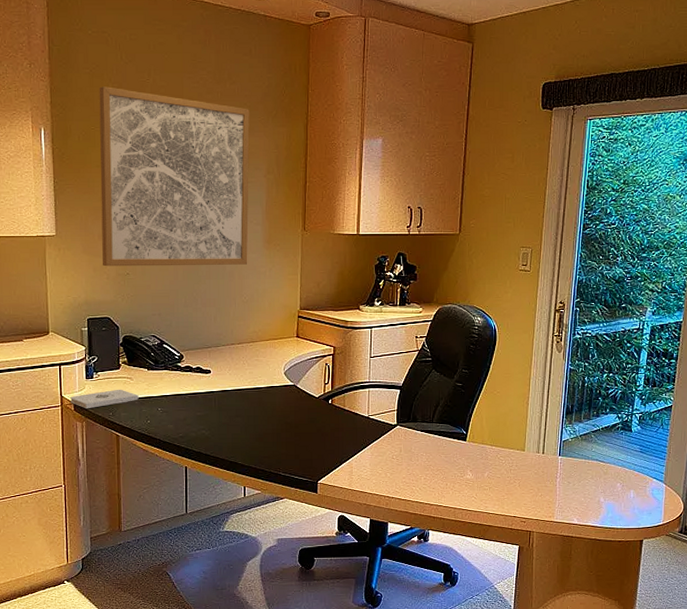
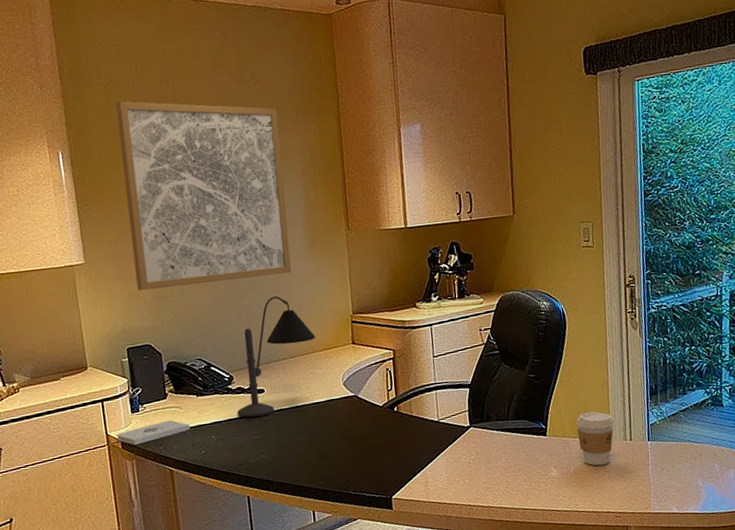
desk lamp: none [183,285,264,395] -> present [236,296,316,417]
coffee cup: none [495,423,530,474] -> present [576,411,614,466]

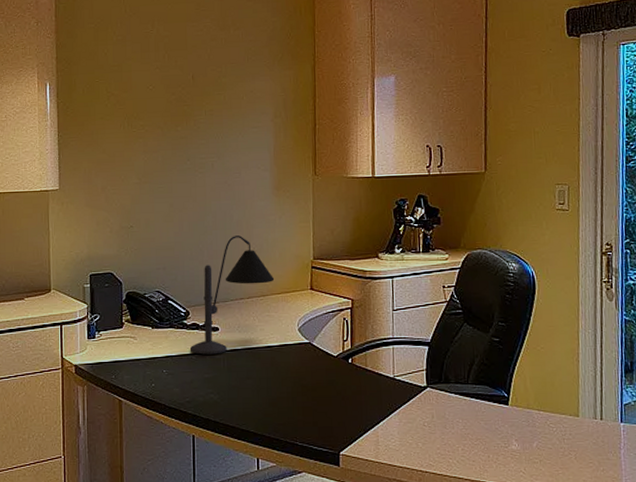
wall art: present [115,101,292,291] -> none [103,39,256,220]
notepad: present [116,420,190,446] -> none [71,349,143,372]
coffee cup: present [576,411,614,466] -> none [542,384,583,444]

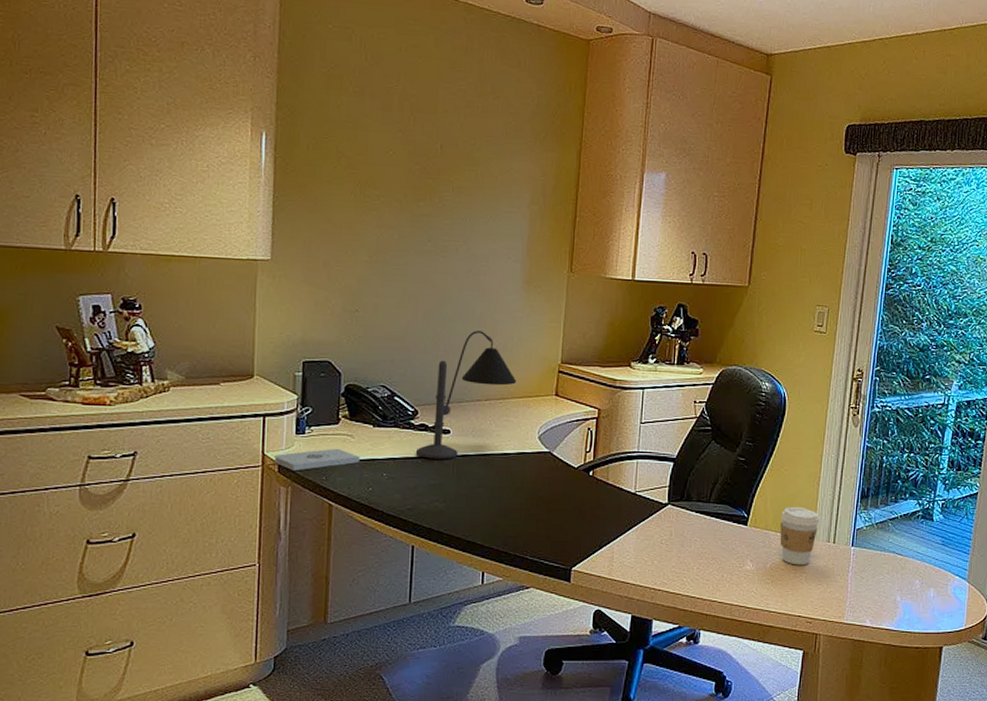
notepad: none [71,349,143,372] -> present [274,448,360,472]
coffee cup: none [542,384,583,444] -> present [780,506,820,566]

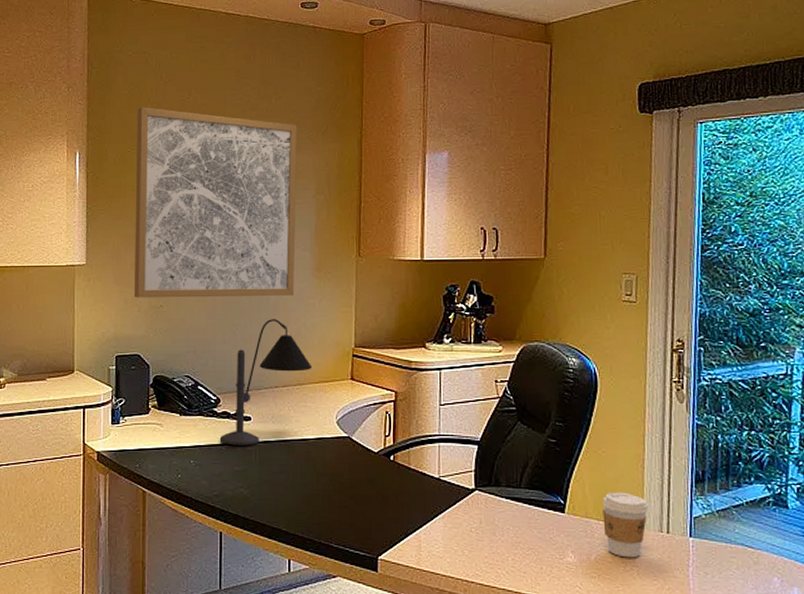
notepad: present [274,448,360,472] -> none [94,437,169,460]
wall art: none [327,89,514,308] -> present [135,107,297,298]

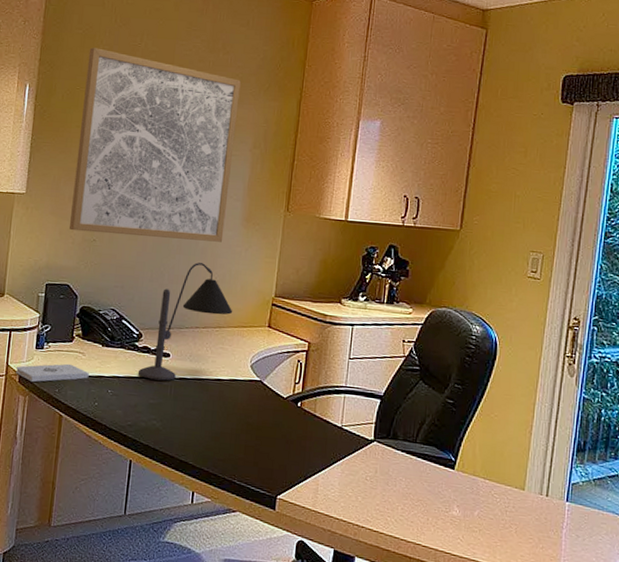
notepad: none [94,437,169,460] -> present [16,363,89,383]
coffee cup: present [602,492,648,558] -> none [488,453,531,517]

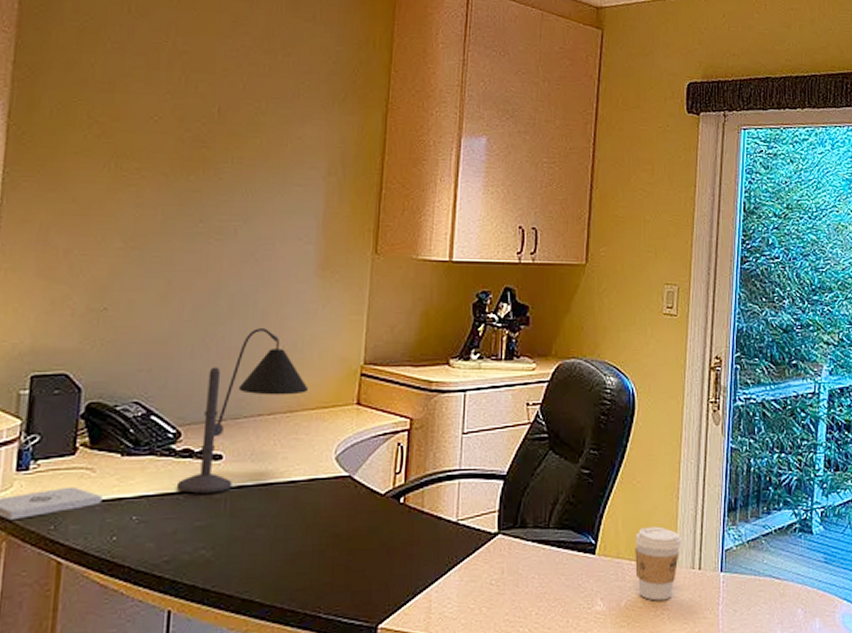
wall art: present [70,47,241,242] -> none [66,46,308,299]
coffee cup: none [488,453,531,517] -> present [635,526,681,601]

